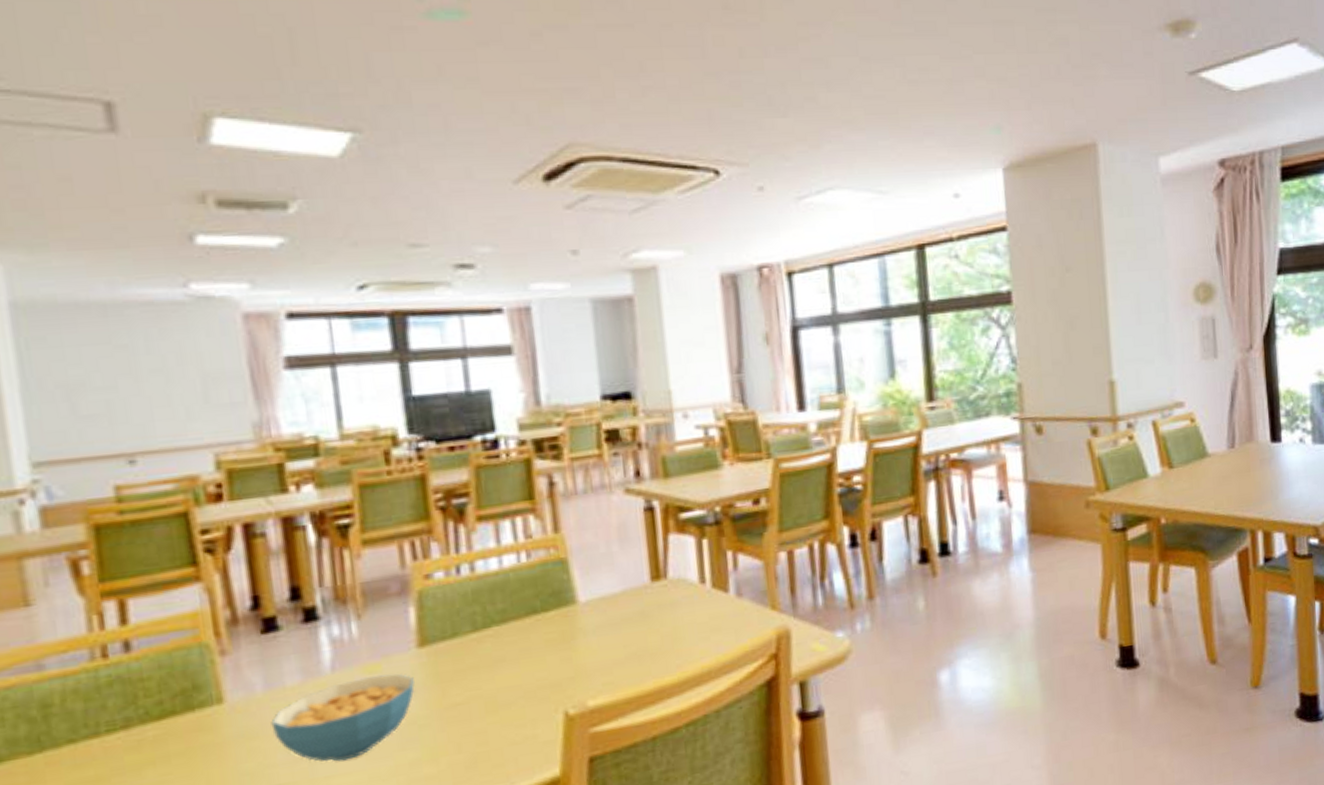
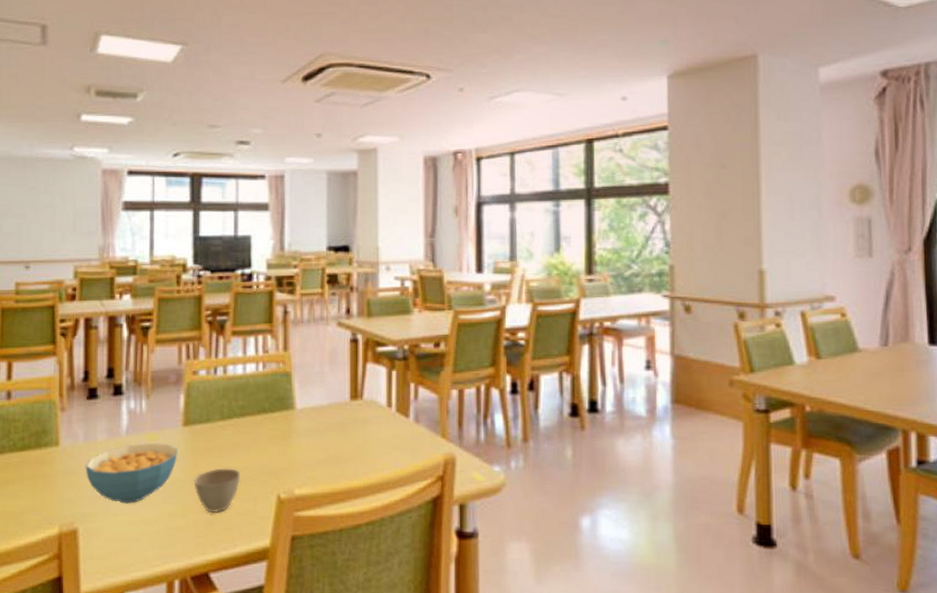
cup: none [442,688,511,750] -> present [194,468,241,514]

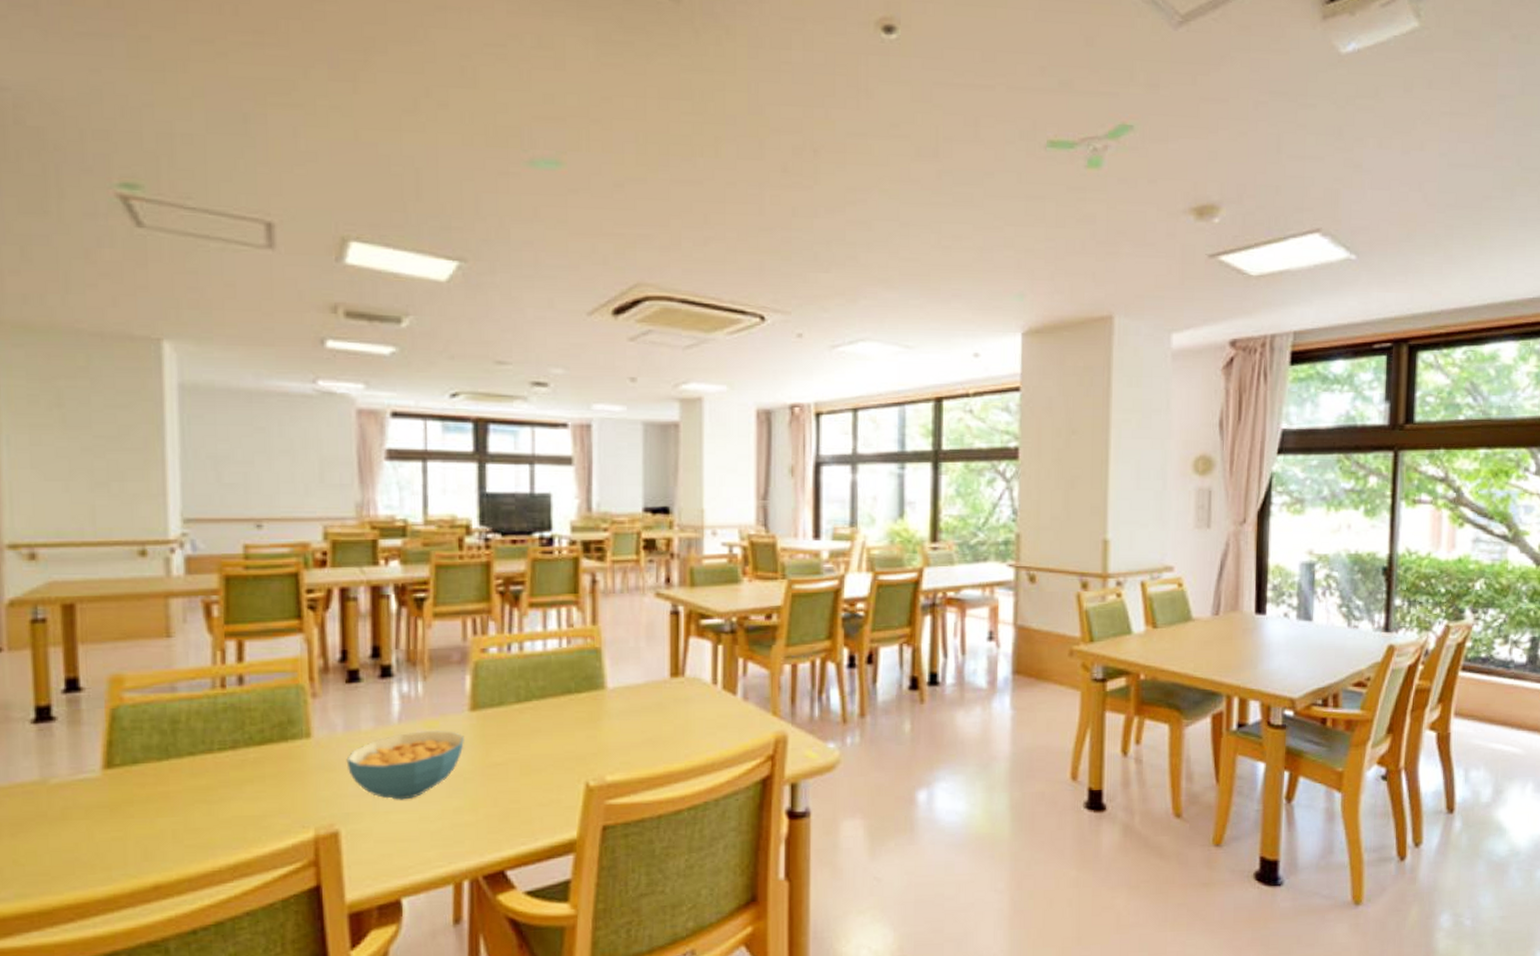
cup: present [194,468,241,514] -> none [485,755,542,806]

